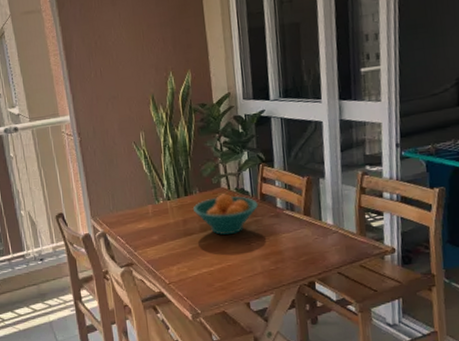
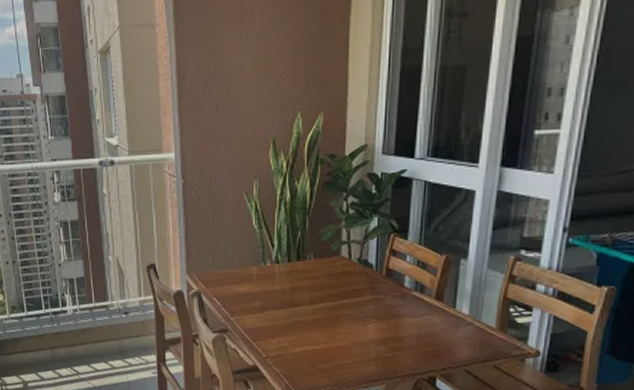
fruit bowl: present [193,193,258,235] -> none [305,263,382,311]

